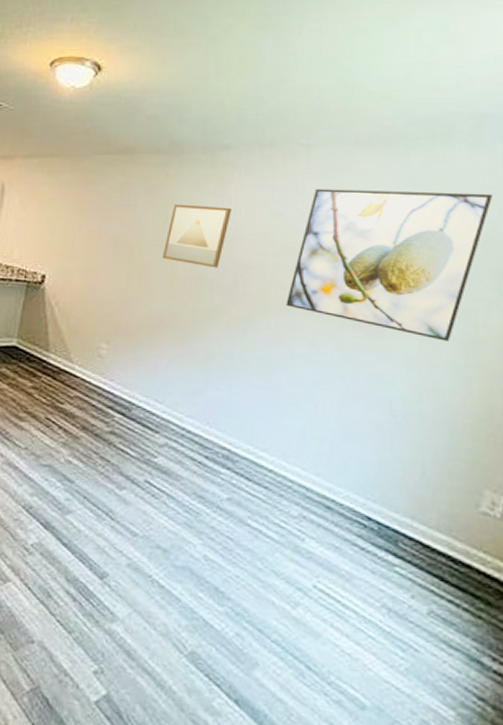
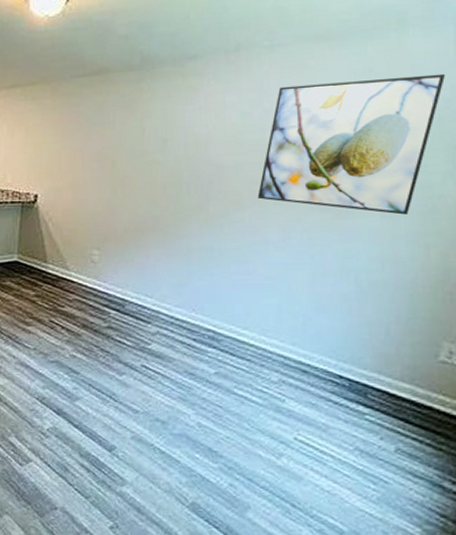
wall art: present [162,204,232,268] -> none [142,114,203,171]

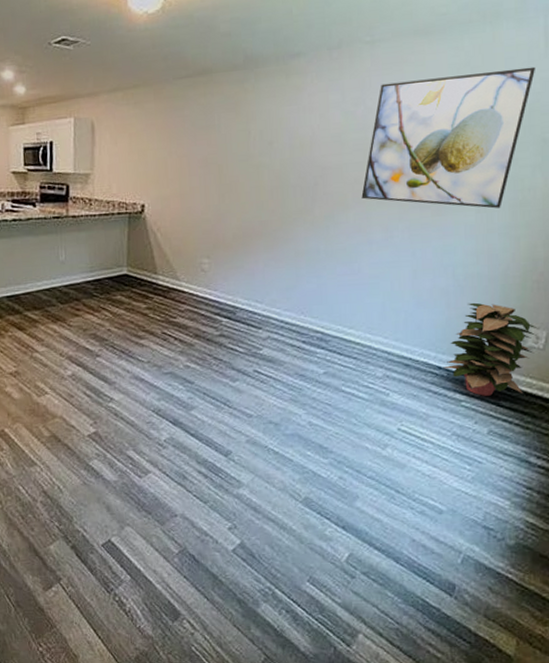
decorative plant: none [344,311,453,412] -> present [443,302,539,396]

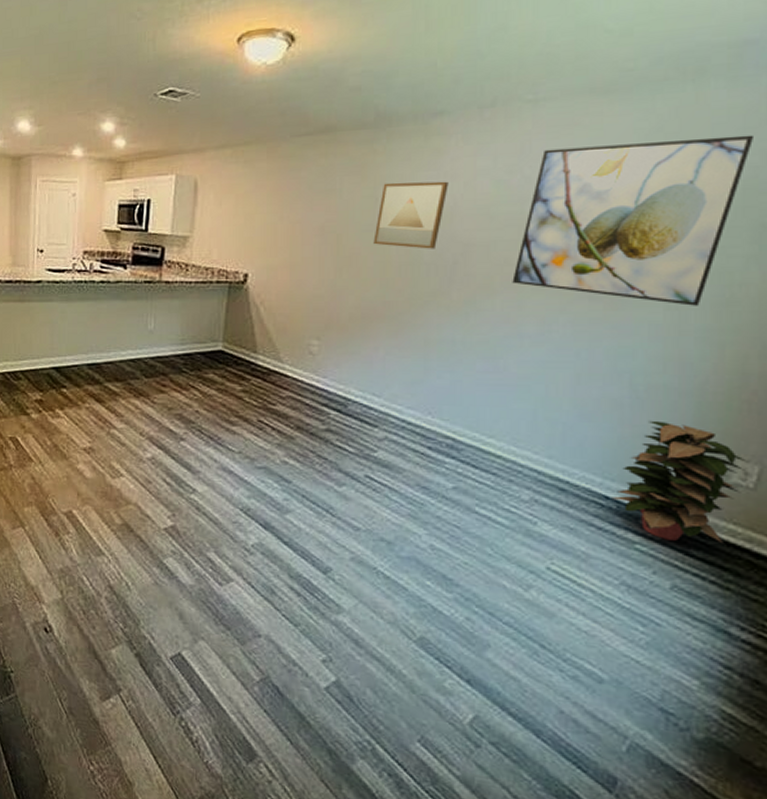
wall art: none [249,114,307,174] -> present [373,181,449,249]

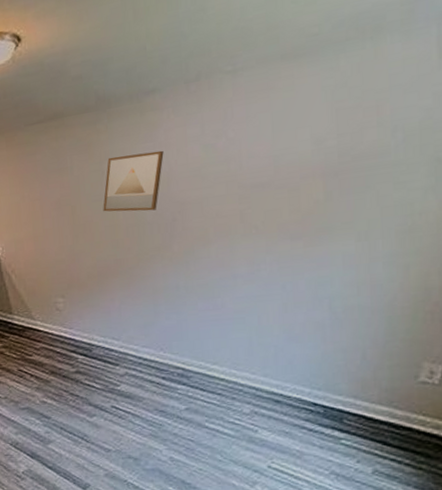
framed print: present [512,135,755,306] -> none [224,81,428,236]
decorative plant: present [611,420,749,544] -> none [319,336,434,434]

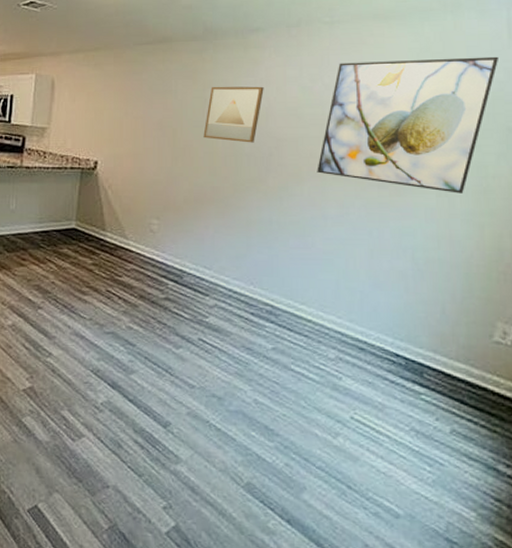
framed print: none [224,81,428,236] -> present [317,56,500,193]

